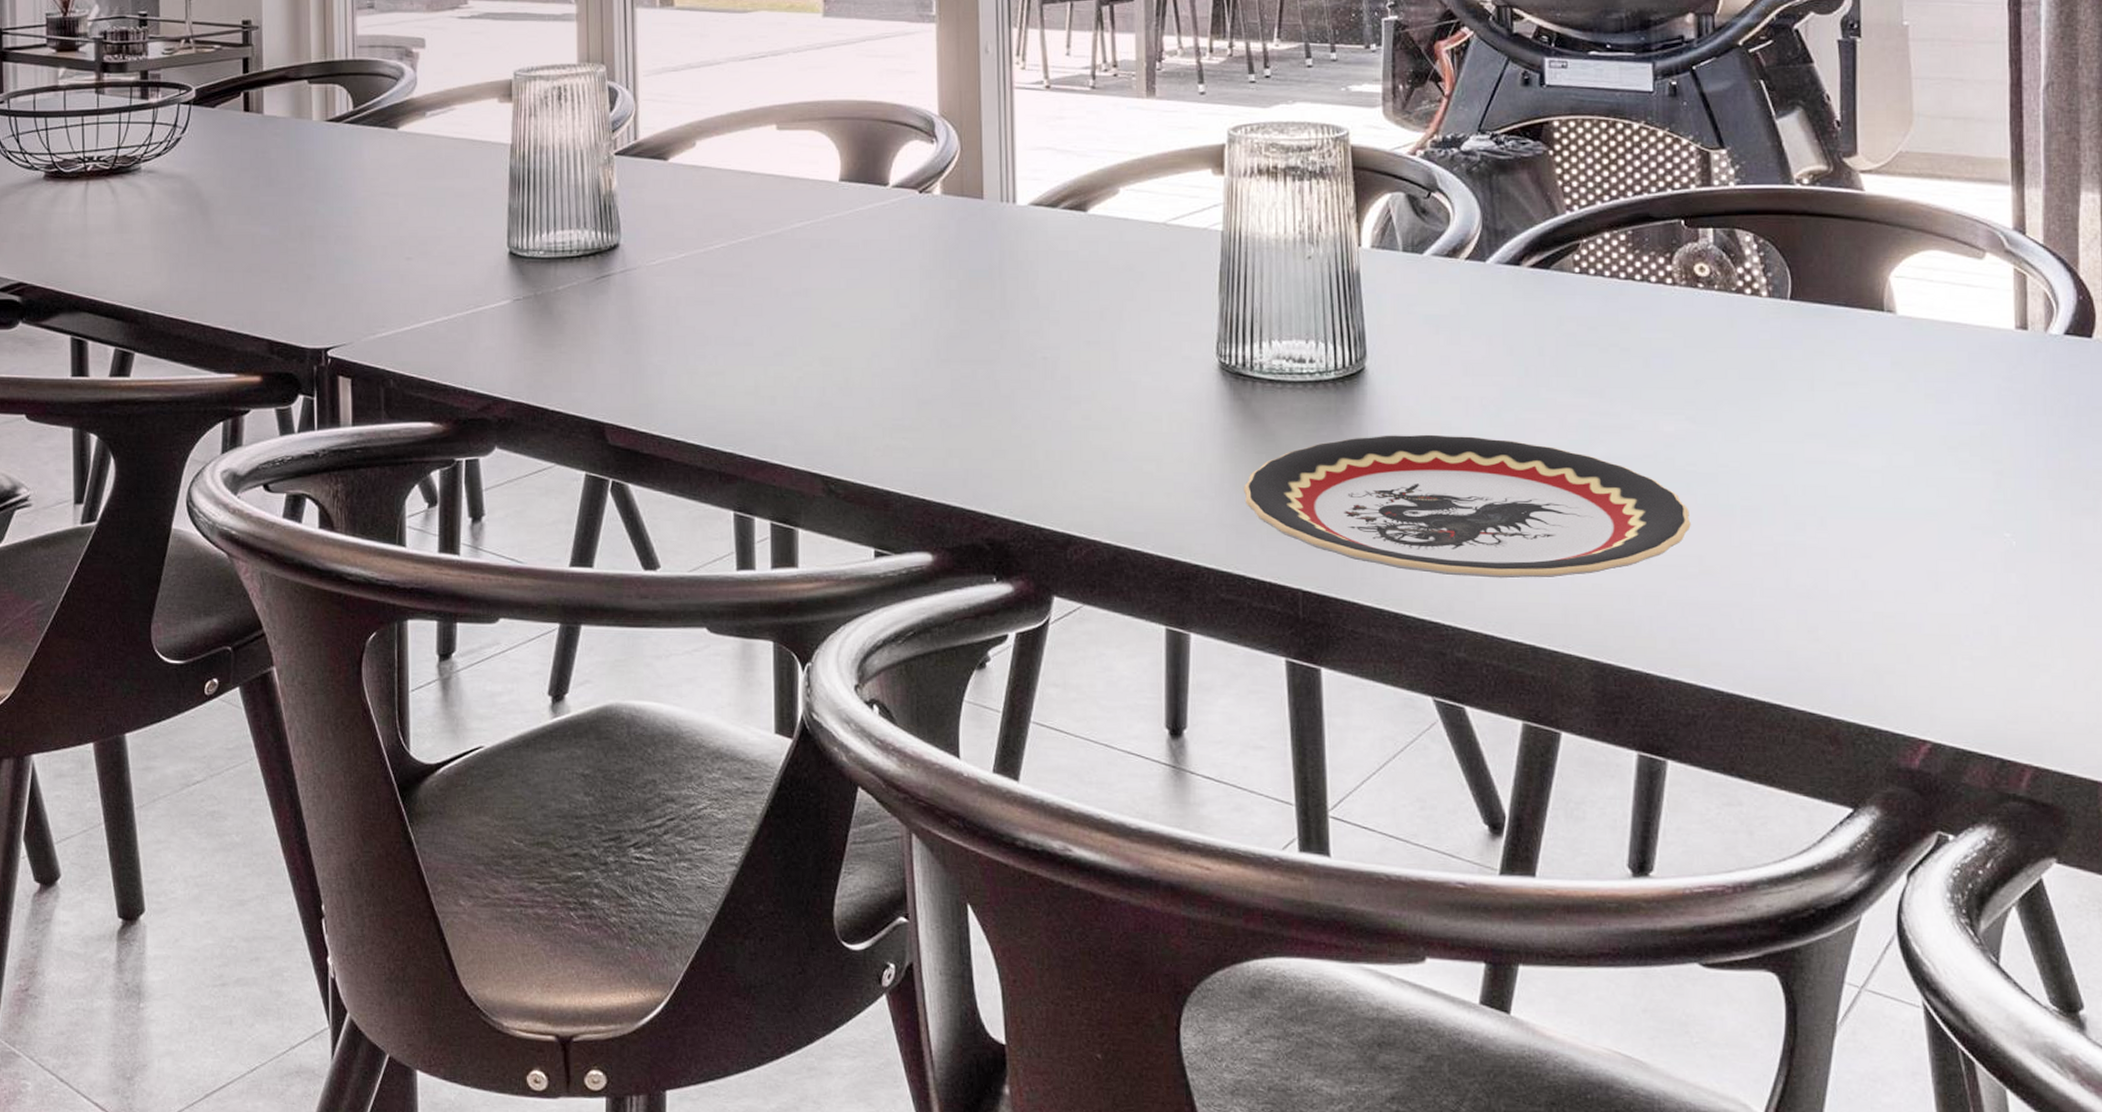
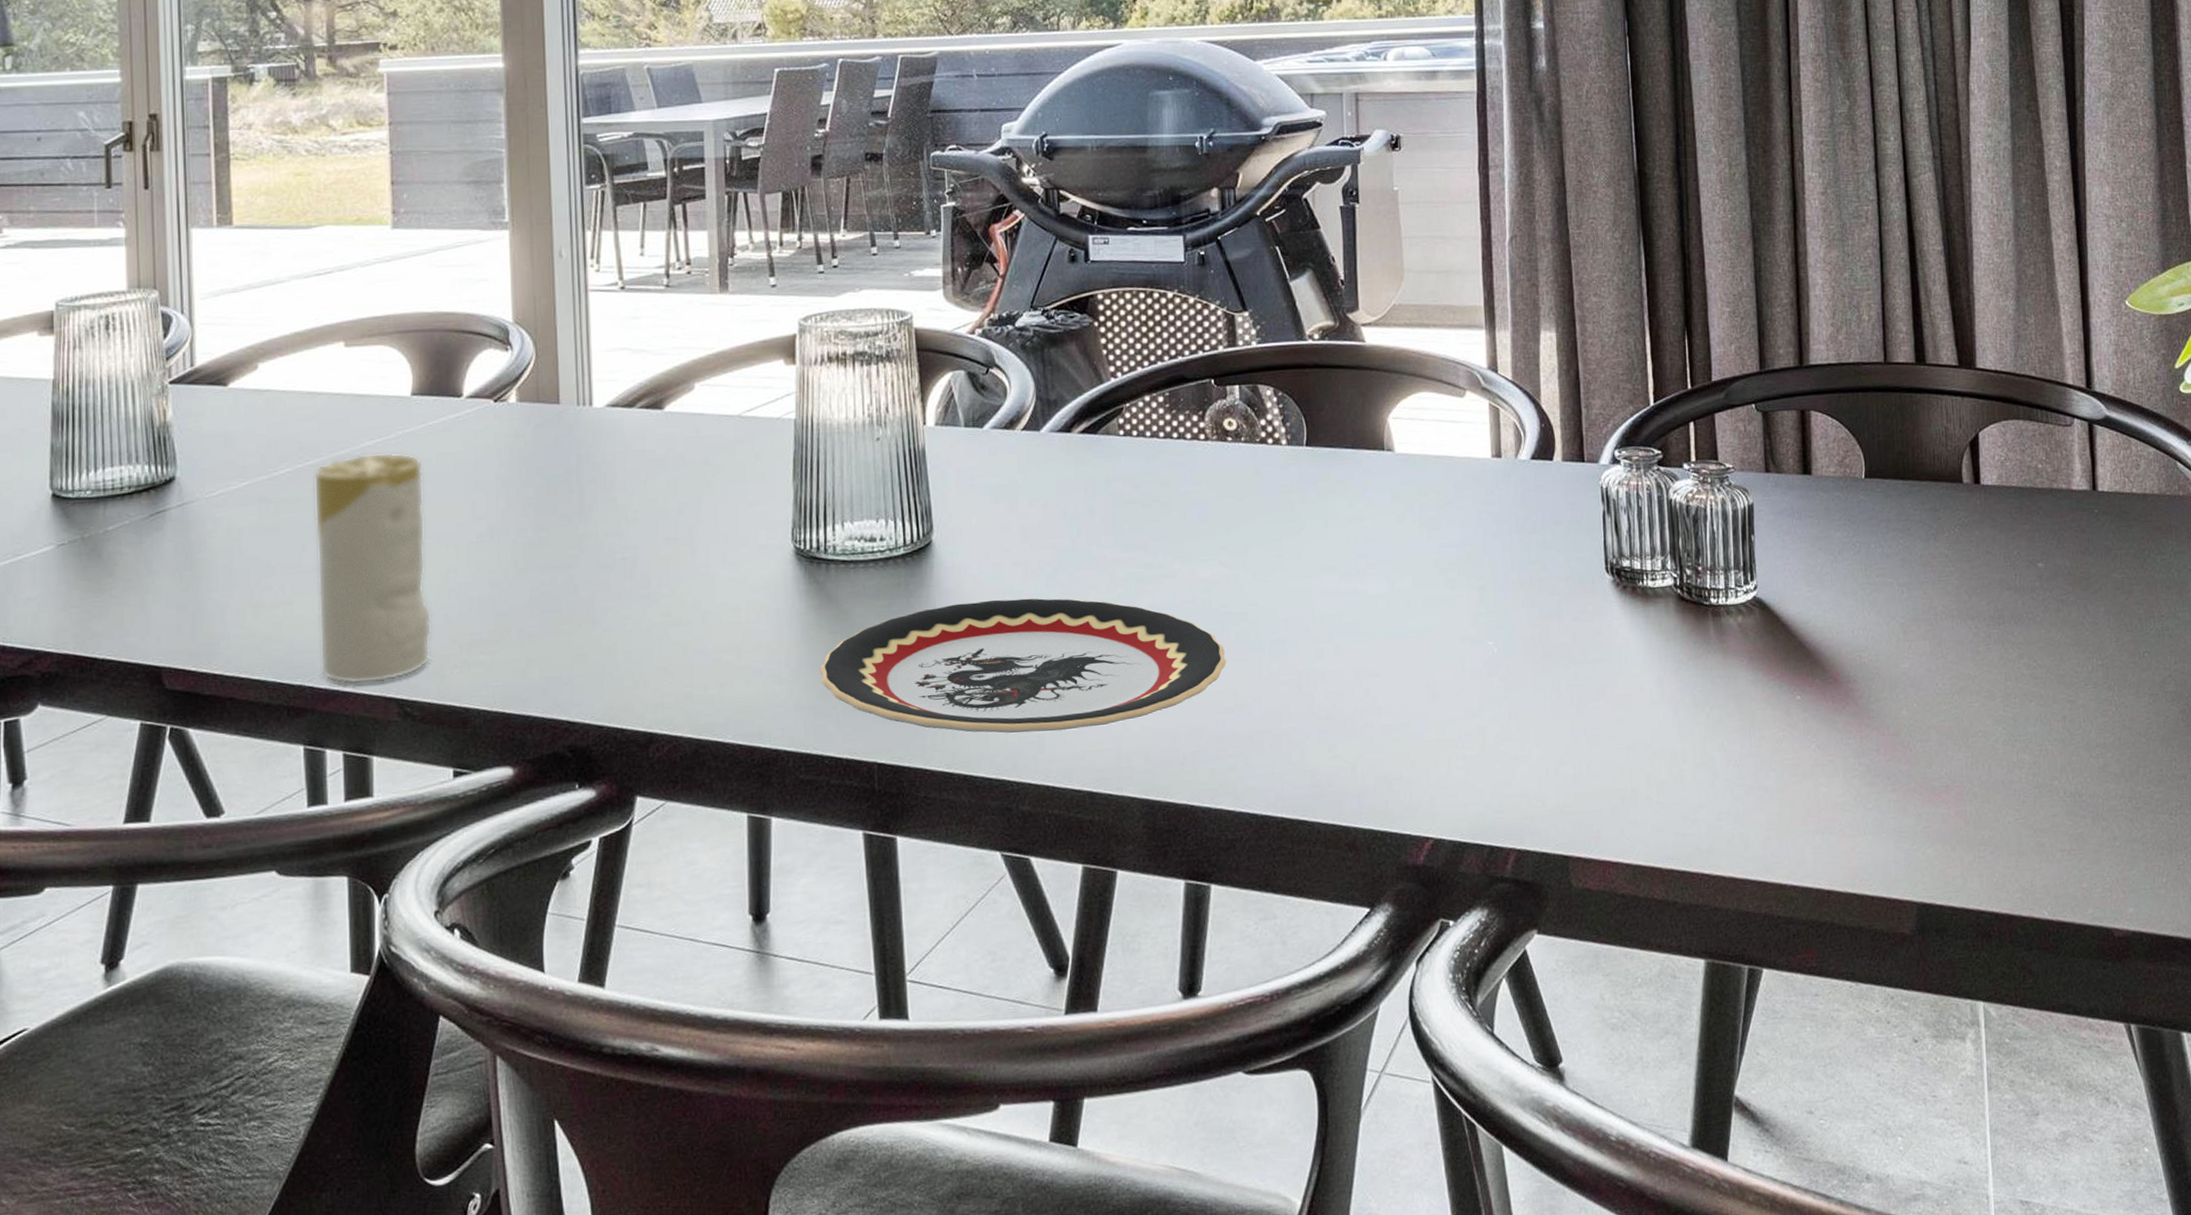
candle: none [746,235,856,458] -> present [313,452,432,685]

